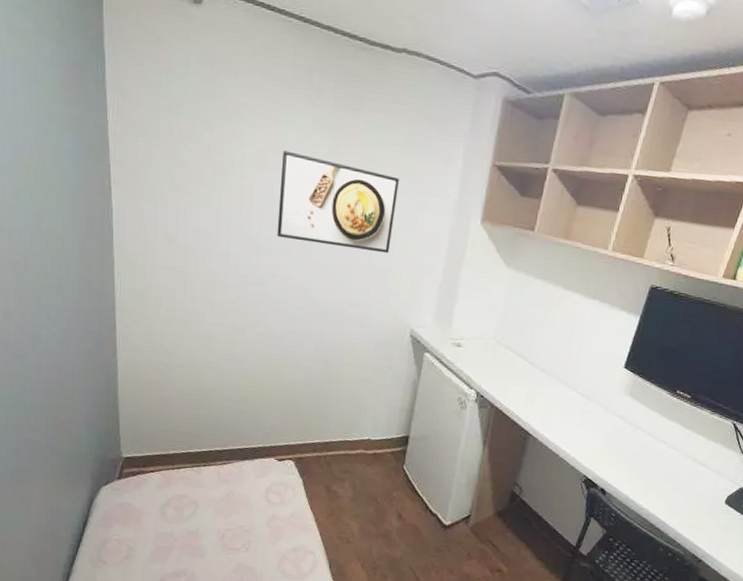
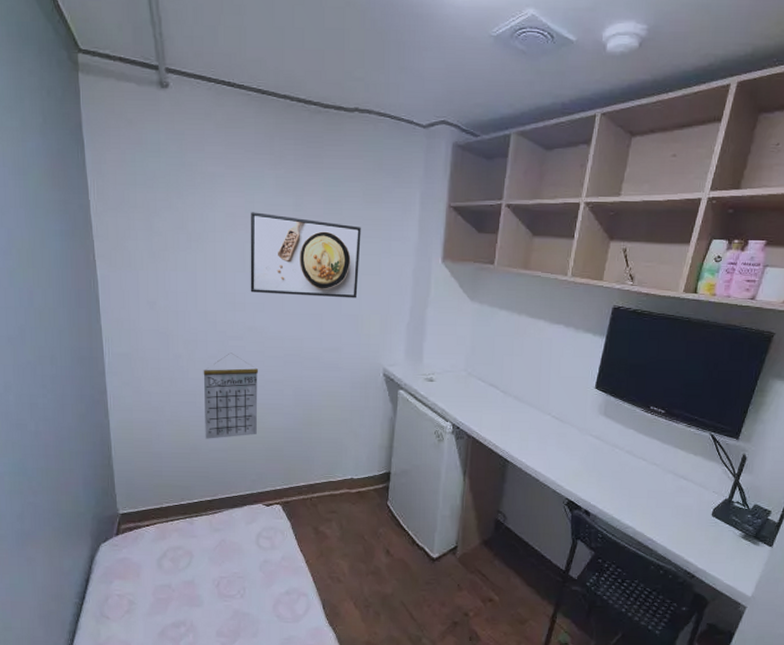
calendar: none [219,299,280,388] -> present [203,353,259,439]

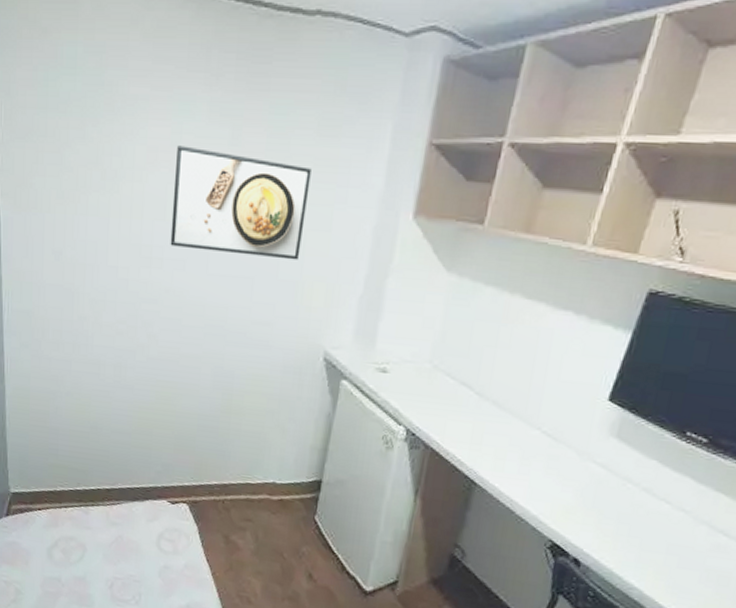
calendar: present [203,353,259,439] -> none [107,318,174,419]

